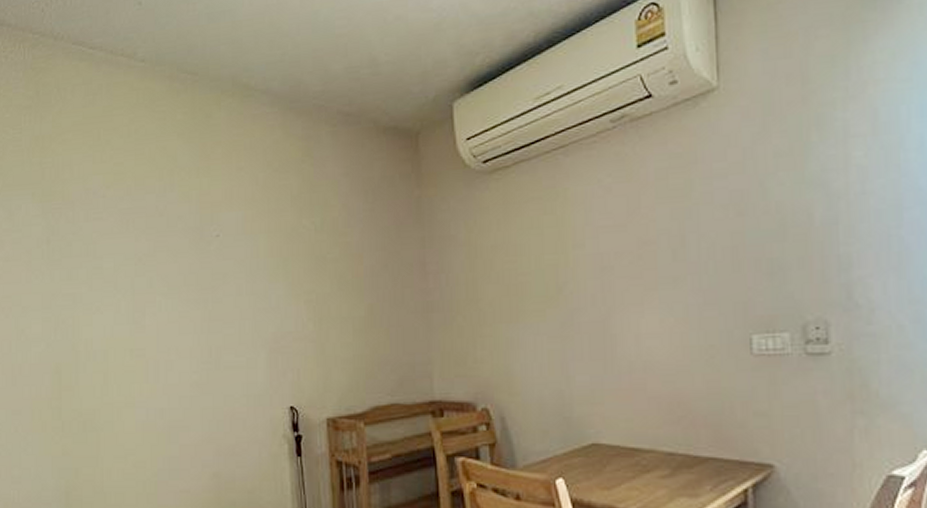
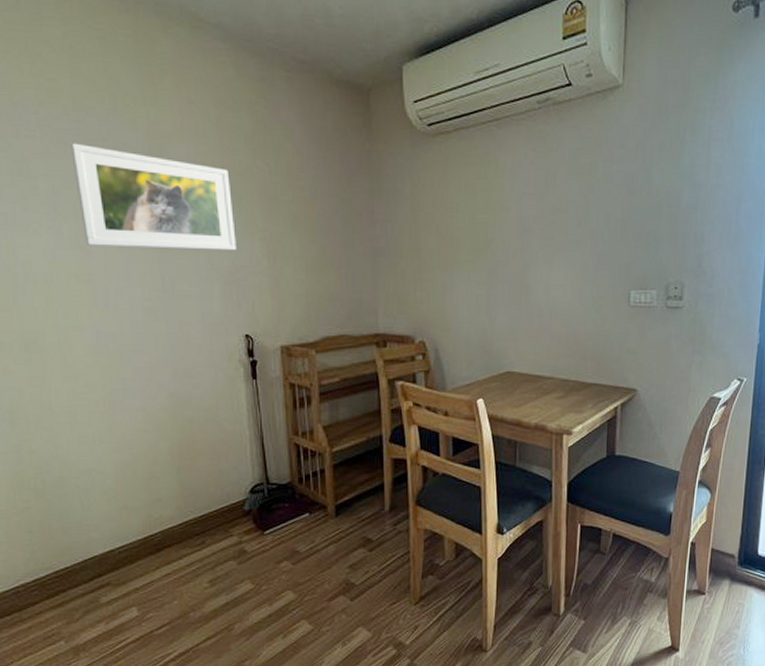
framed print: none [132,220,282,320] -> present [71,142,236,251]

